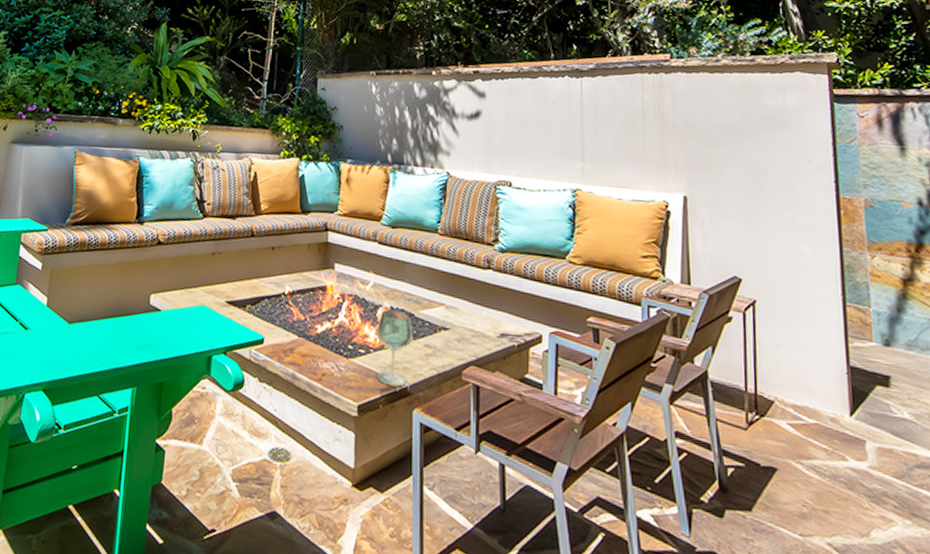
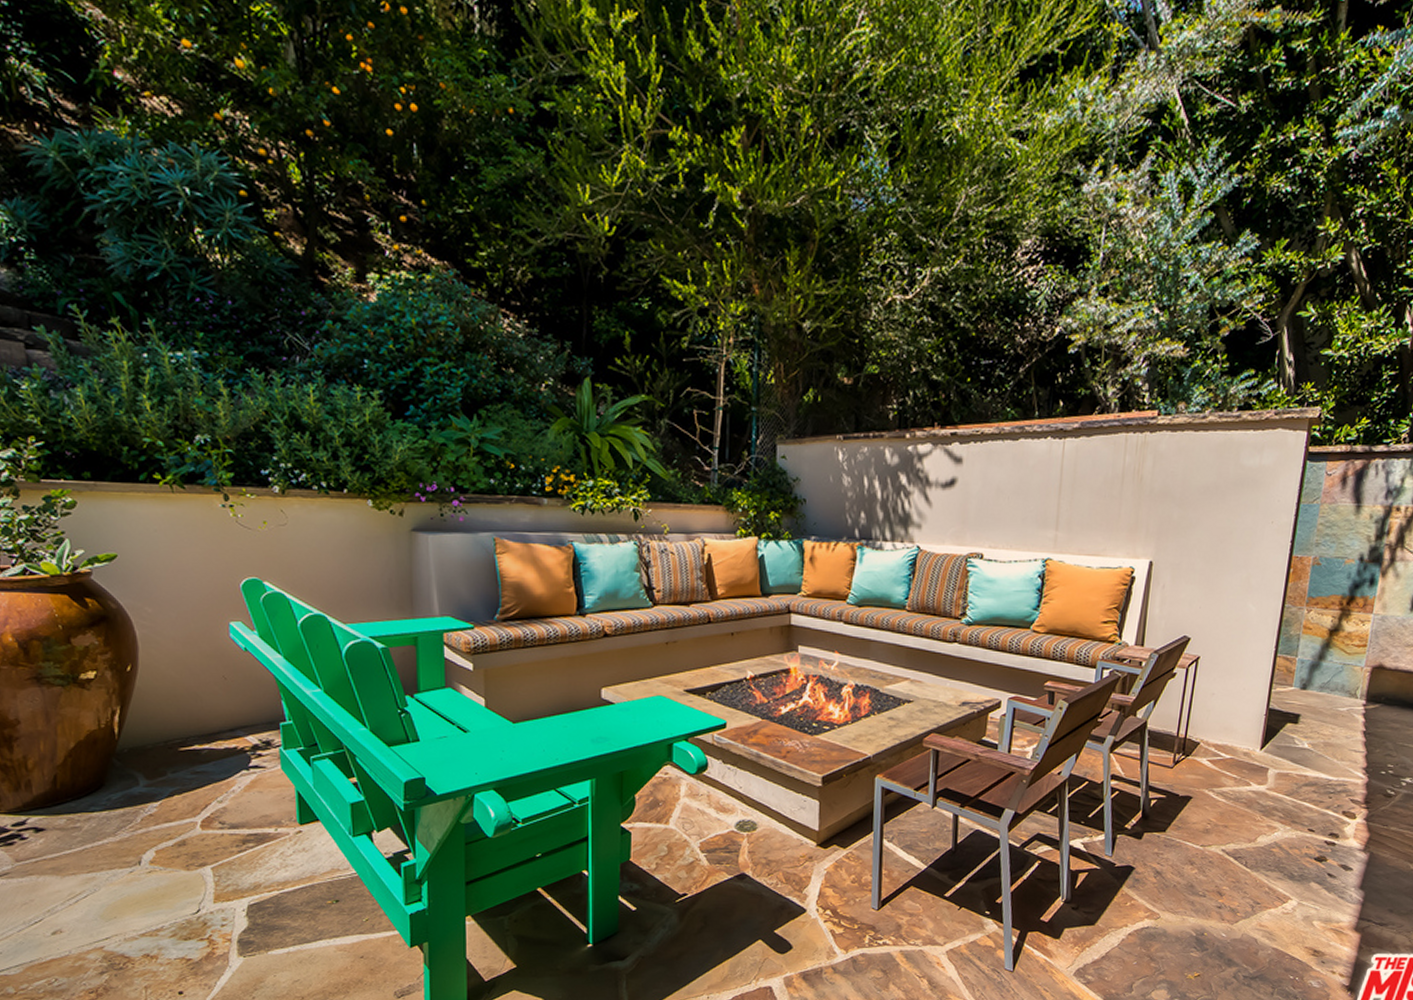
wine glass: present [376,309,413,387] -> none [840,687,877,757]

